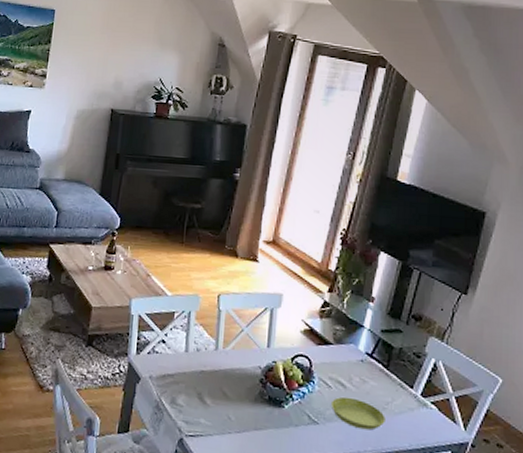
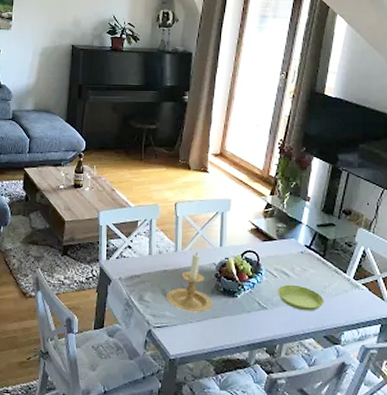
candle holder: none [202,352,256,423] -> present [167,252,213,313]

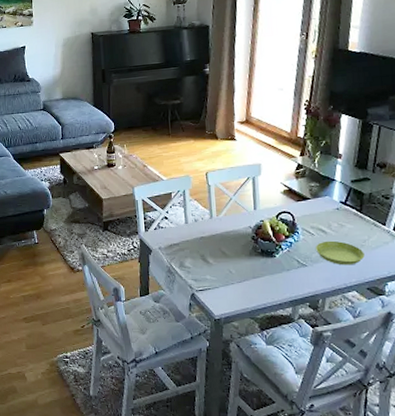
candle holder: present [167,252,213,313] -> none [206,217,252,274]

